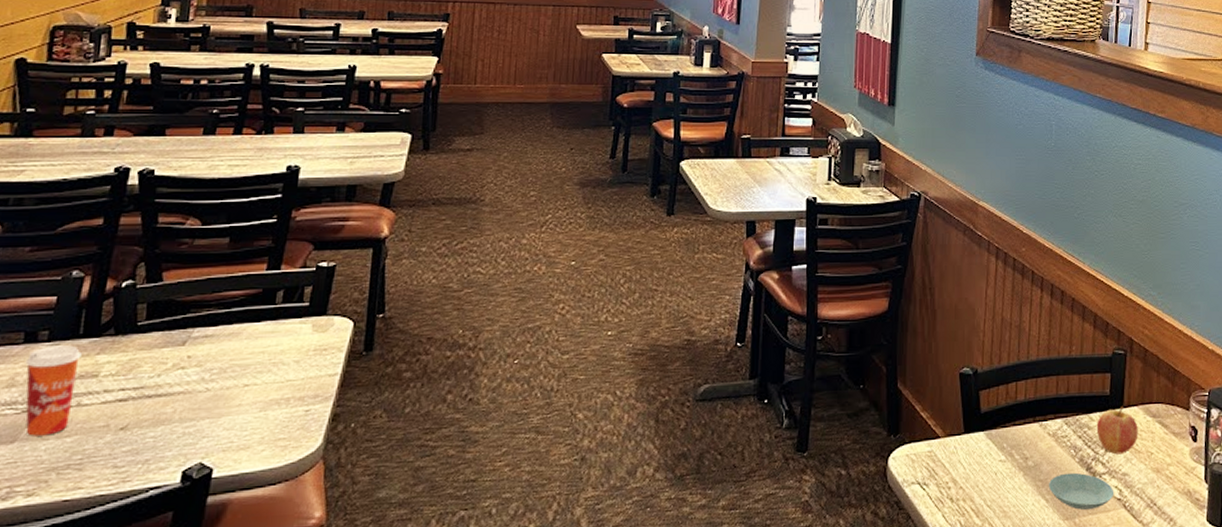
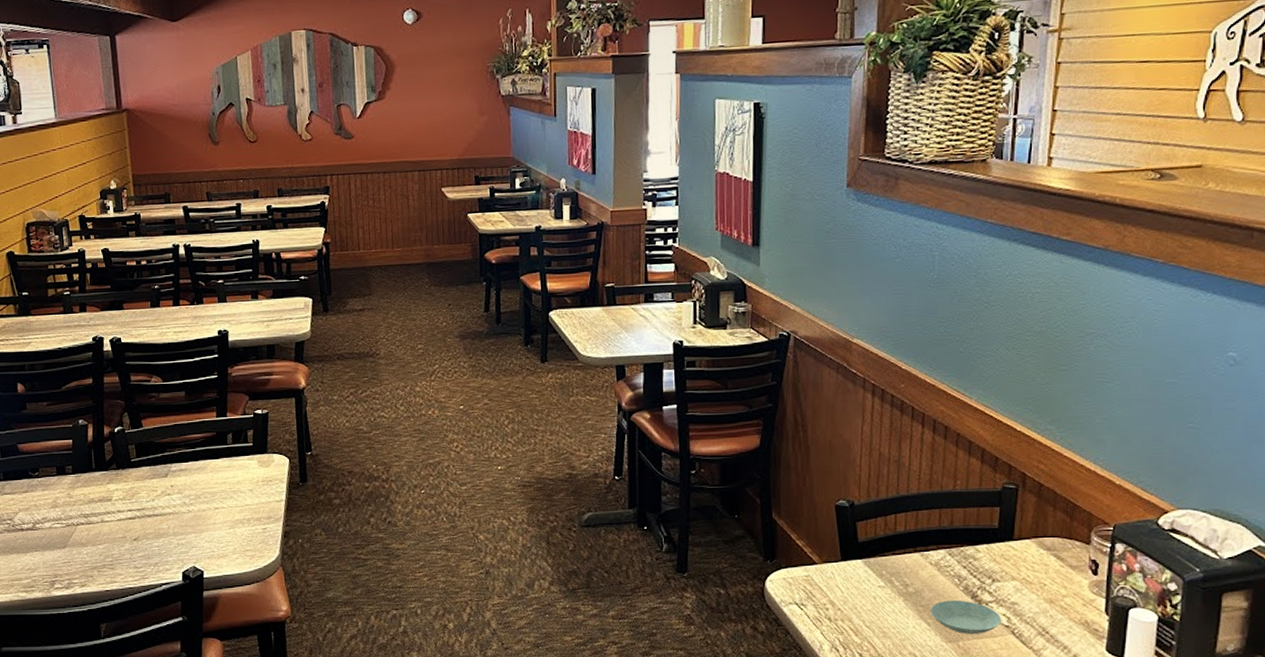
paper cup: present [25,345,82,436] -> none [60,477,99,544]
fruit: present [1096,405,1138,455] -> none [983,538,1030,585]

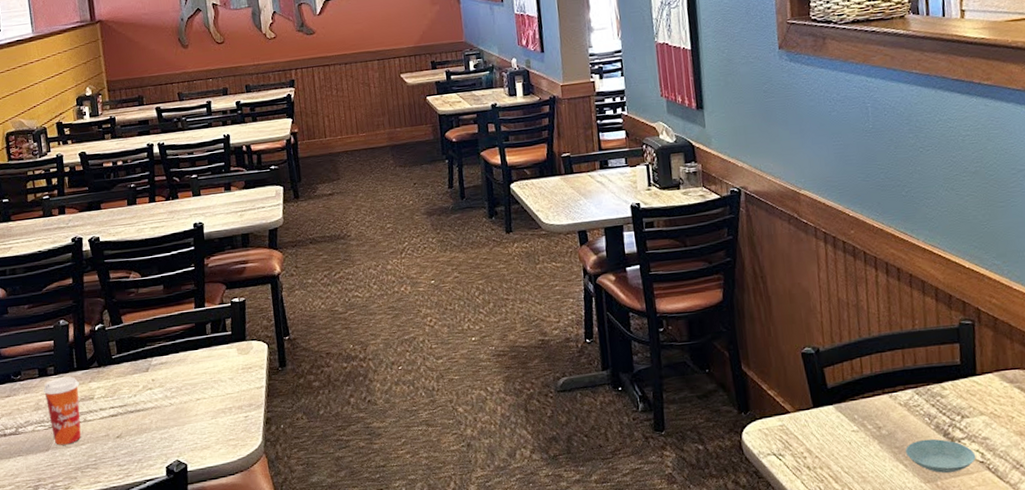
paper cup: none [60,477,99,544] -> present [43,376,81,445]

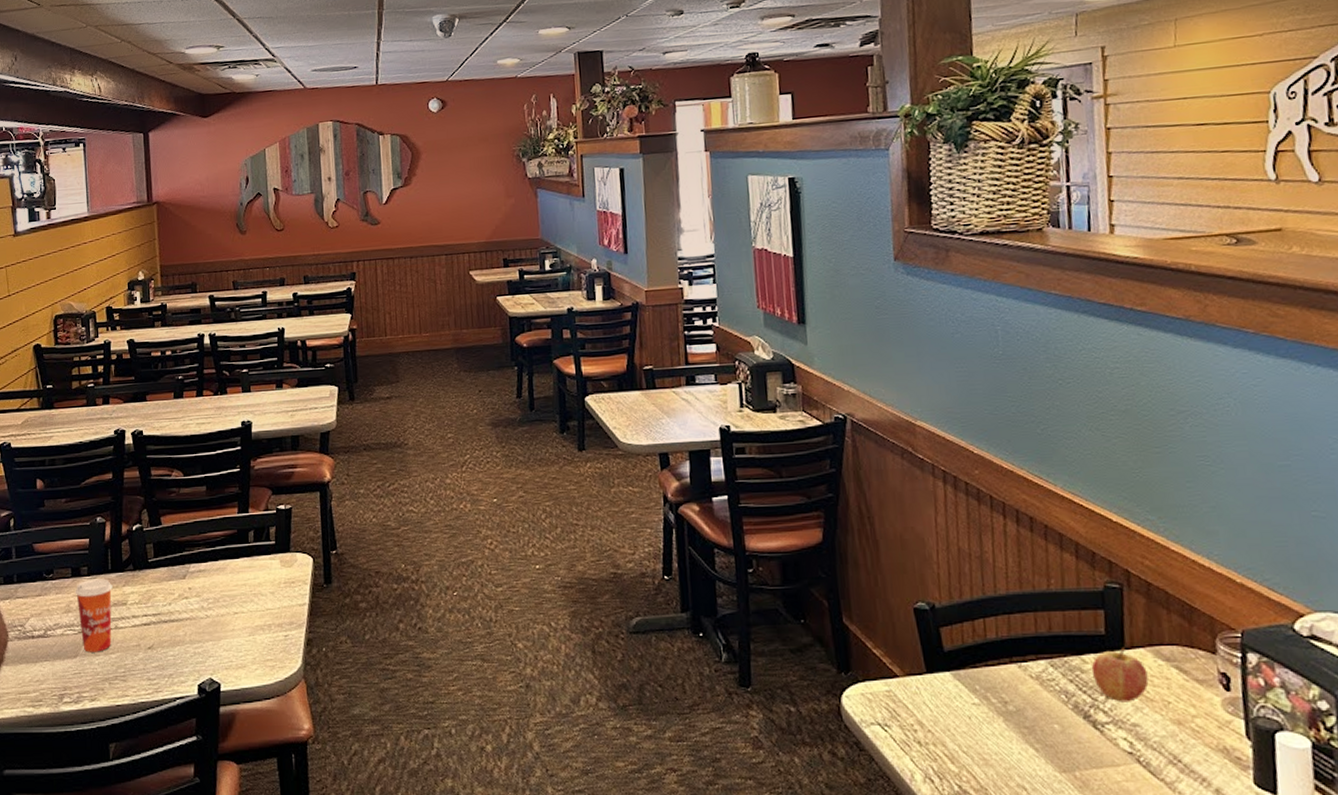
saucer: present [905,439,976,473] -> none [1036,720,1124,762]
fruit: none [949,373,996,420] -> present [1091,647,1149,702]

